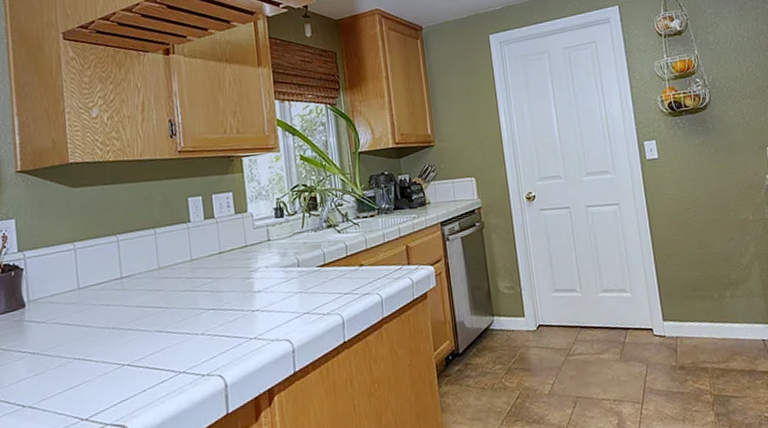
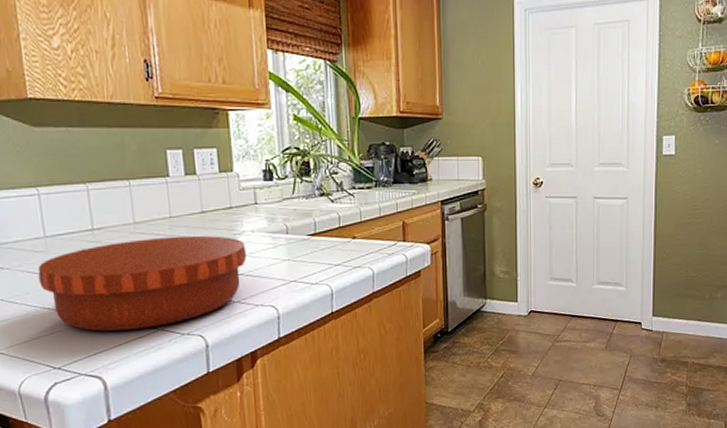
bowl: none [71,274,262,379] -> present [37,235,247,332]

